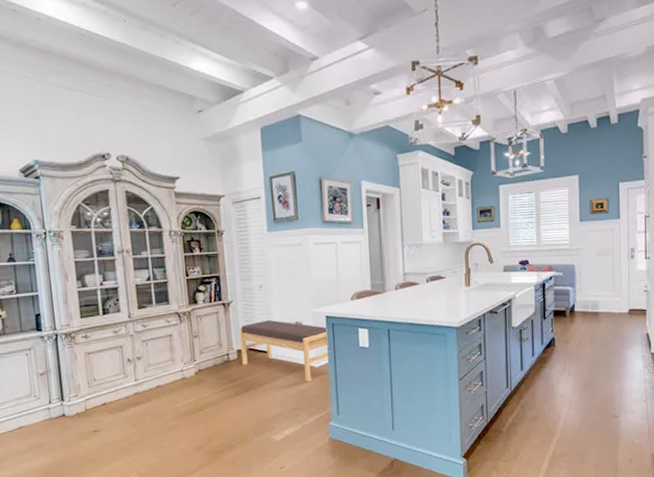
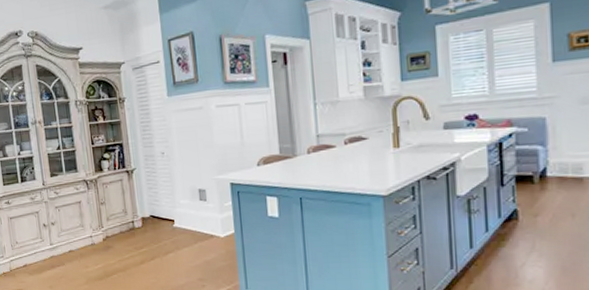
bench: present [240,319,331,382] -> none [143,187,237,252]

